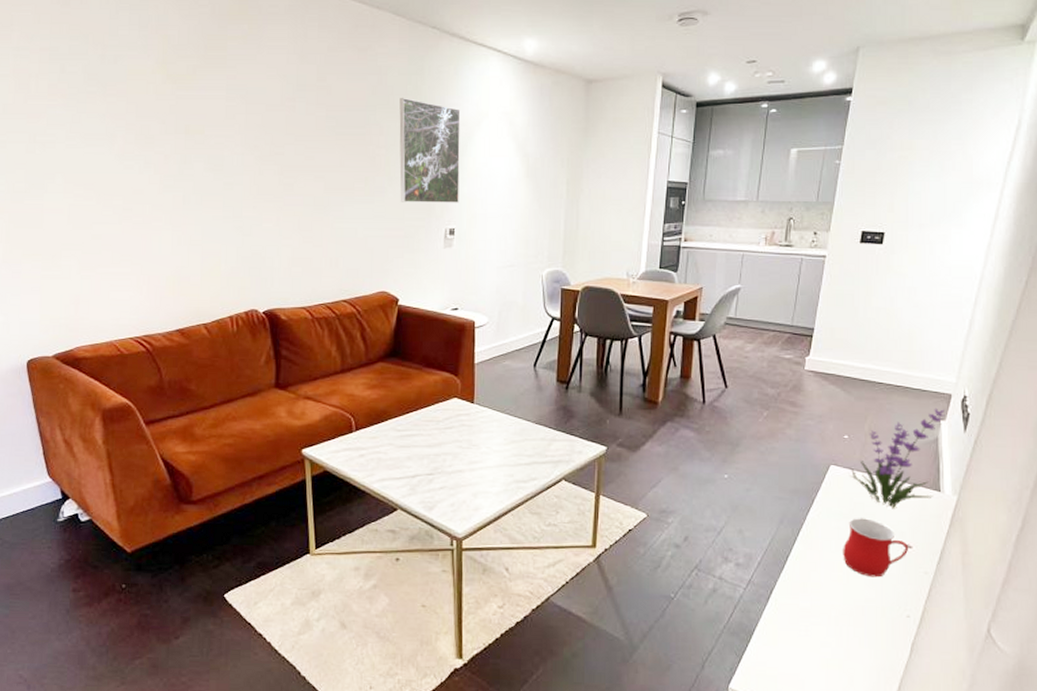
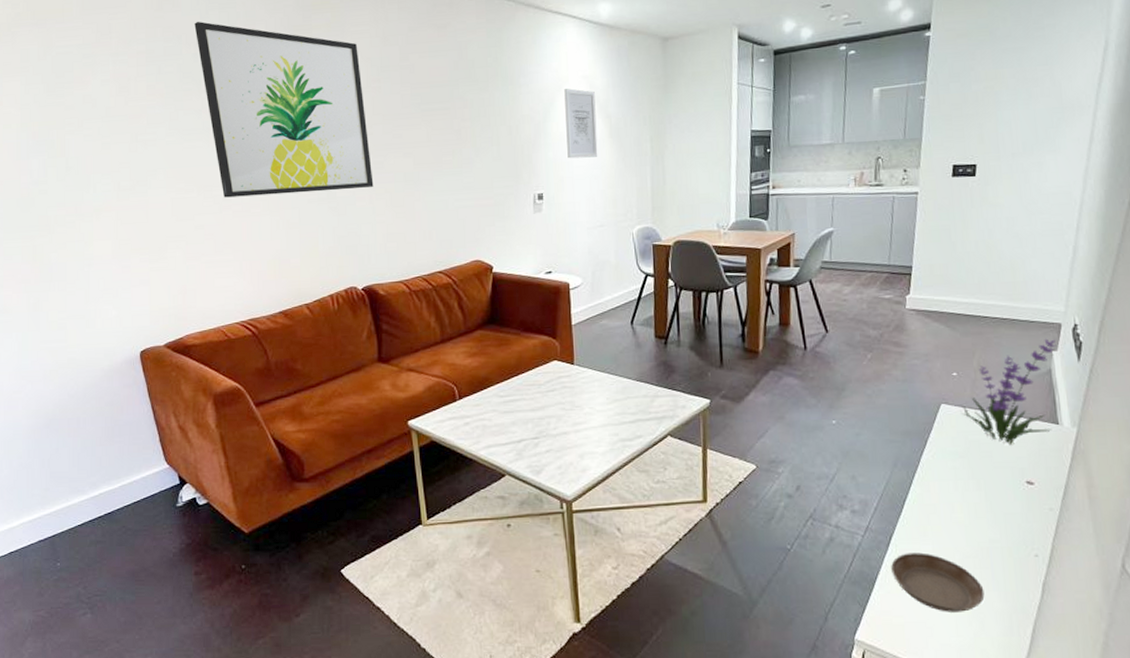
wall art: none [103,22,282,210] -> present [194,21,374,198]
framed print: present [399,98,461,203] -> none [481,70,545,172]
wall art: none [482,124,514,196] -> present [564,88,598,159]
saucer: none [769,607,856,667] -> present [891,552,985,612]
mug: present [843,518,908,578] -> none [961,456,1030,517]

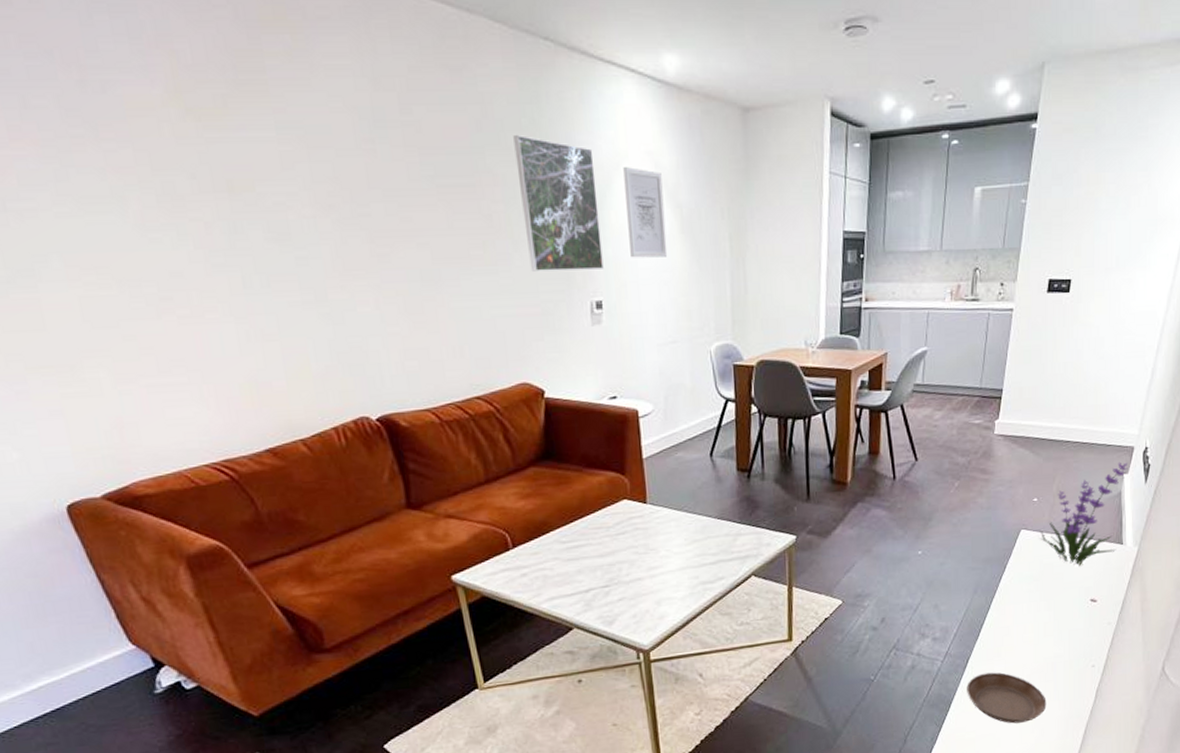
wall art: present [194,21,374,198] -> none [71,30,379,297]
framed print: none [481,70,545,172] -> present [513,135,604,272]

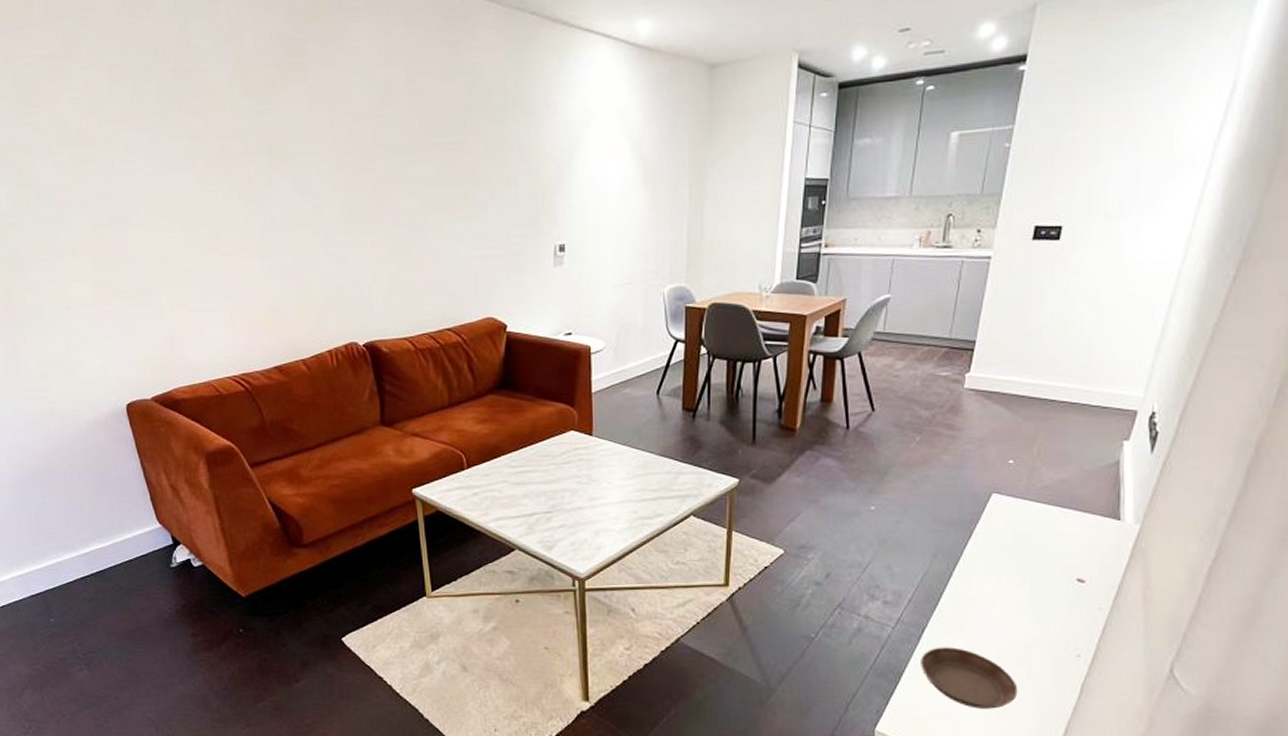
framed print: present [513,135,604,272] -> none [498,98,569,218]
wall art: present [623,167,668,258] -> none [593,123,629,205]
plant: present [1039,461,1128,567] -> none [1015,426,1129,541]

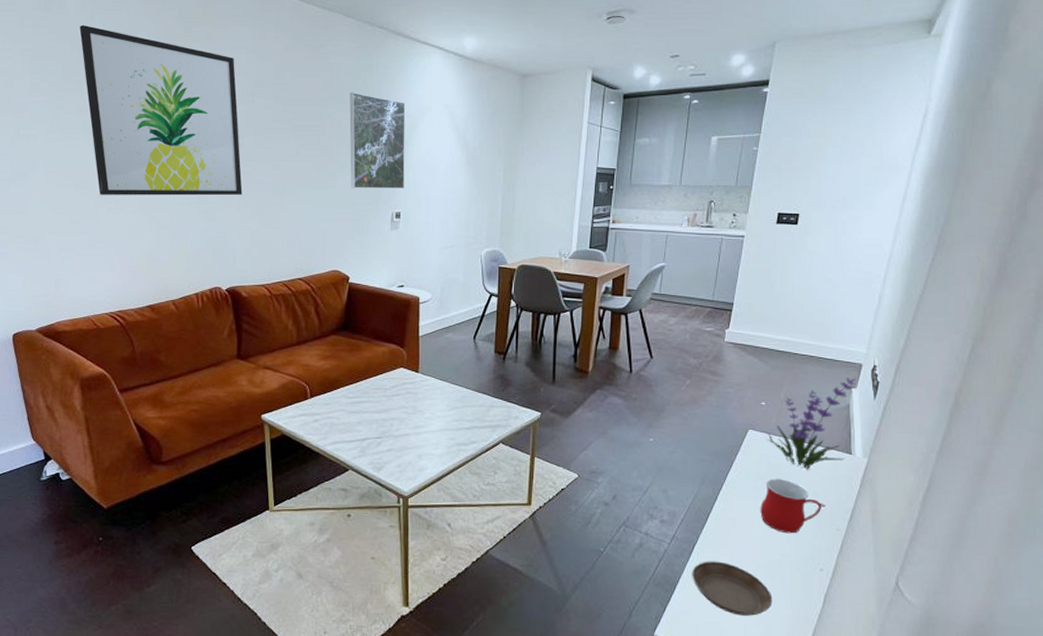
wall art: none [172,31,376,238] -> present [79,25,243,196]
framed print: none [498,98,569,218] -> present [349,93,406,189]
mug: none [1005,551,1080,615] -> present [760,478,821,534]
plant: none [1015,426,1129,541] -> present [767,376,856,471]

